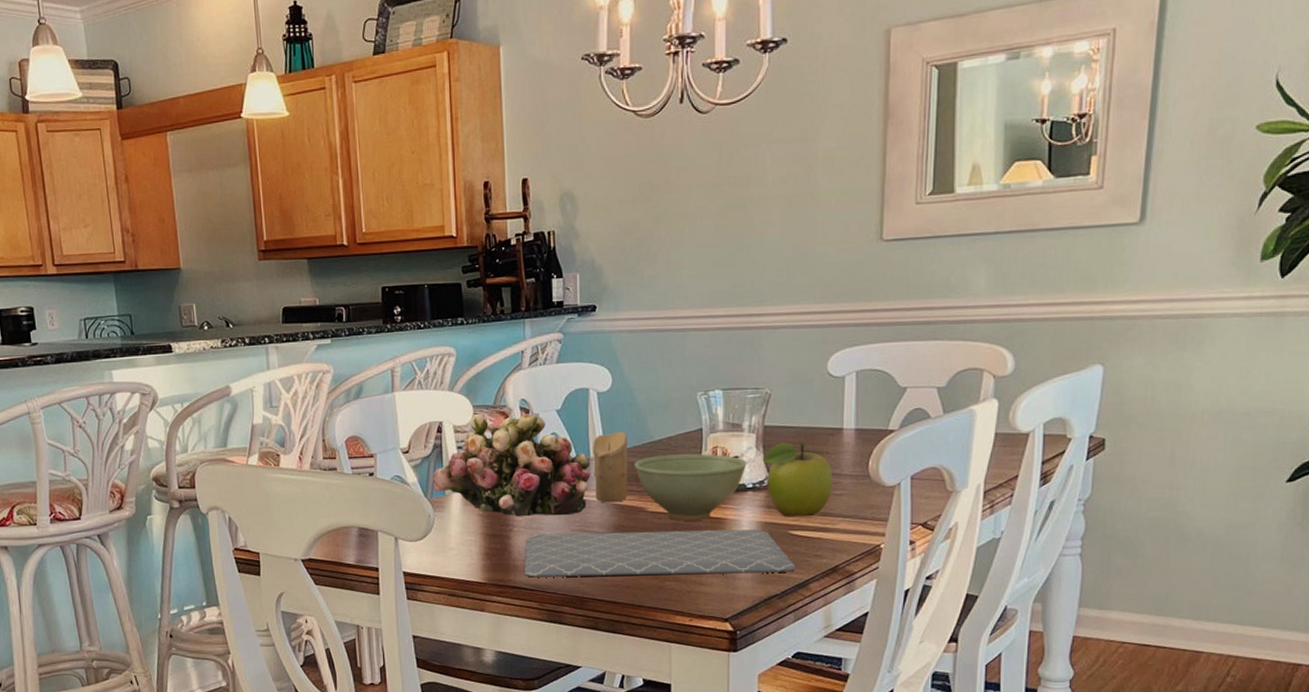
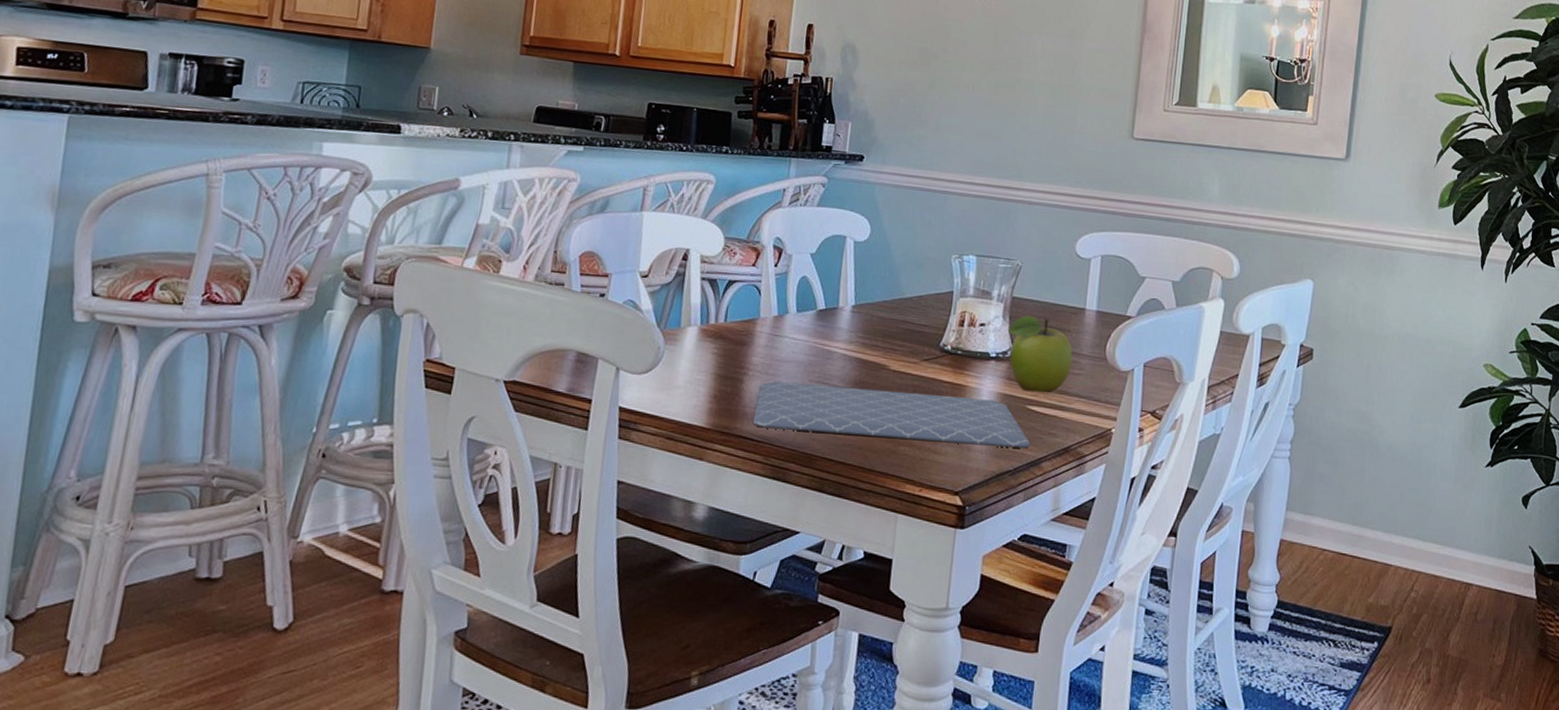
flower arrangement: present [432,413,591,517] -> none [667,245,838,365]
candle: present [593,432,628,503] -> none [838,284,880,357]
bowl: present [634,454,747,521] -> none [882,313,993,385]

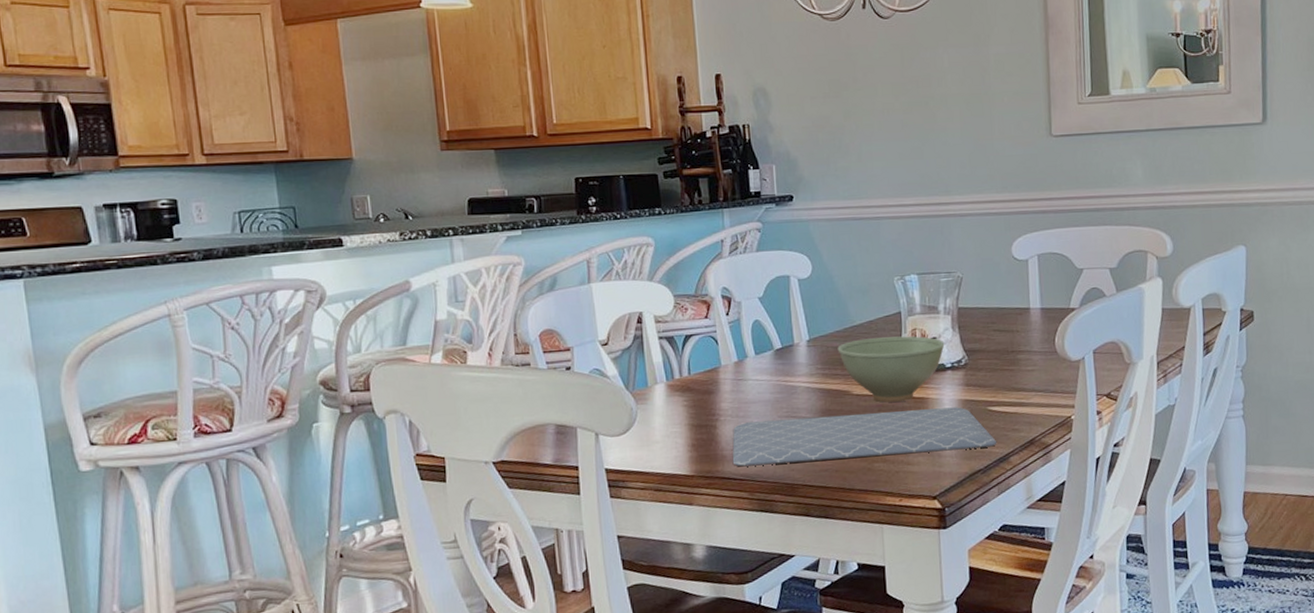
bowl: none [882,313,993,385] -> present [837,336,945,403]
fruit: present [1008,315,1073,394] -> none [959,322,1025,394]

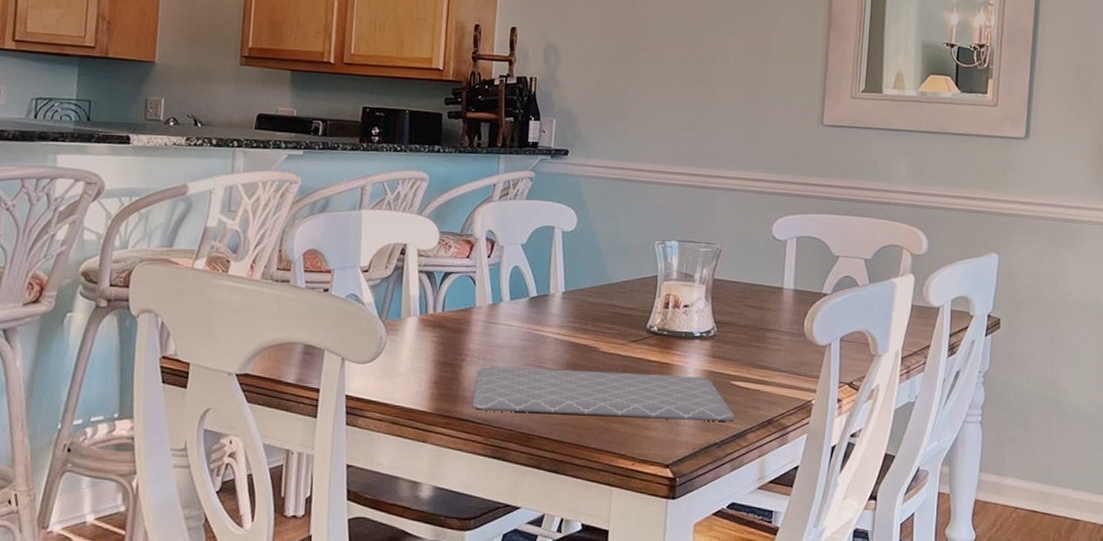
bowl: present [837,336,945,403] -> none [591,297,696,365]

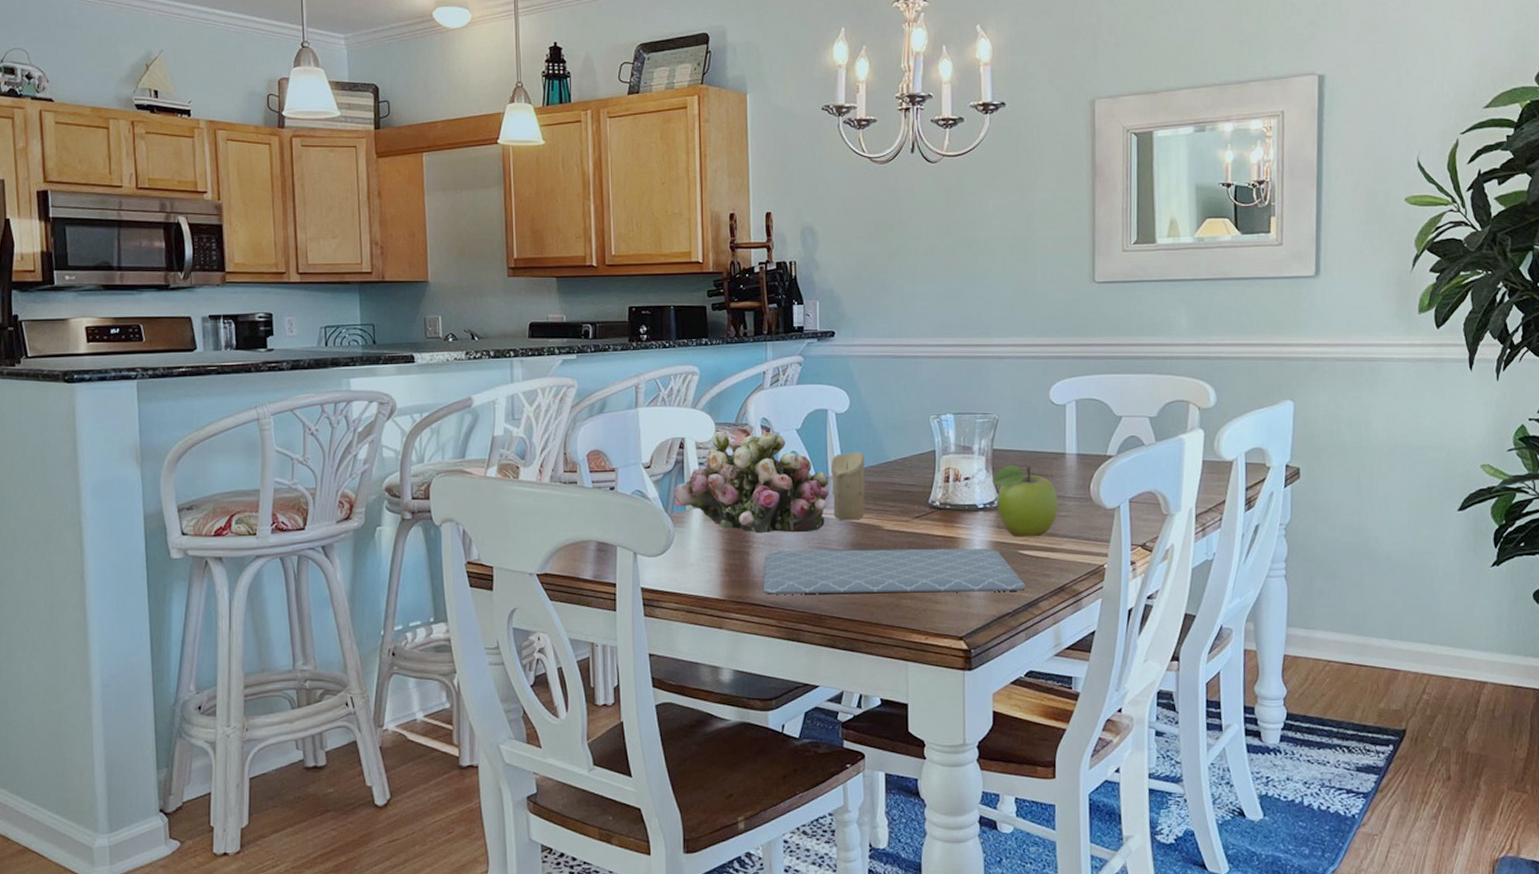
flower arrangement: none [388,239,550,349] -> present [673,430,829,534]
candle: none [551,271,588,340] -> present [831,452,865,521]
fruit: none [711,296,772,369] -> present [993,465,1058,538]

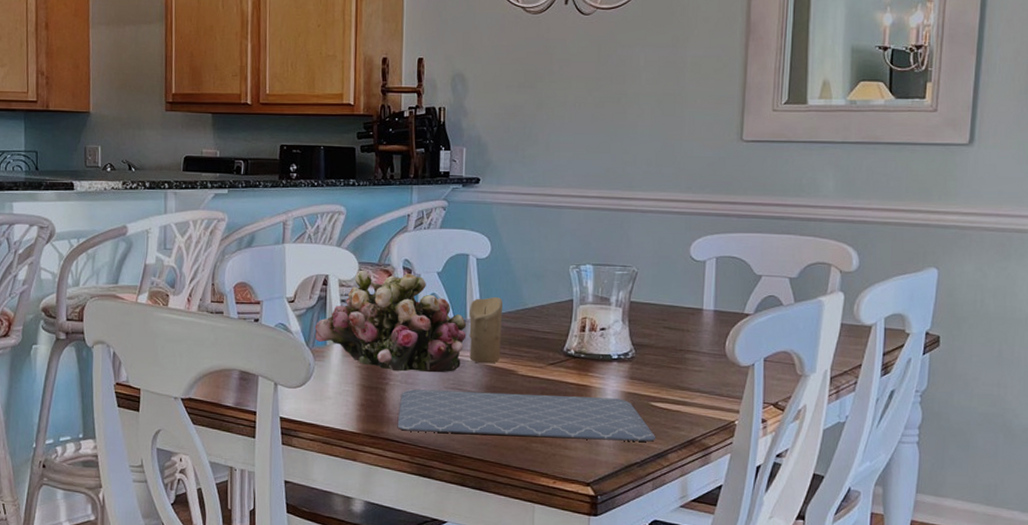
fruit: present [993,465,1058,538] -> none [628,318,692,390]

